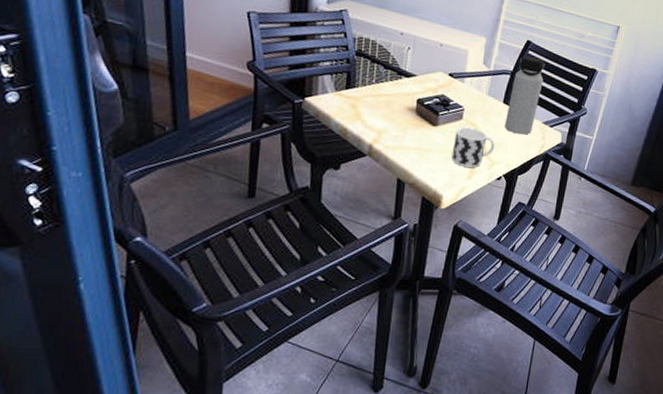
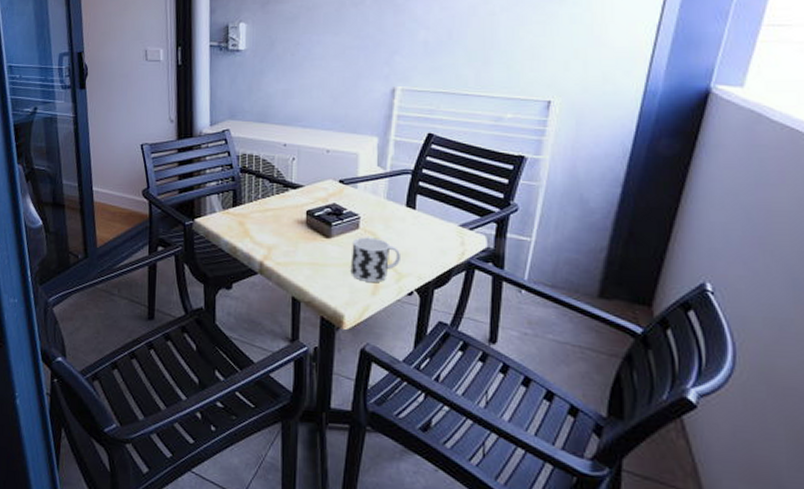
water bottle: present [505,55,545,135] -> none [411,151,454,241]

